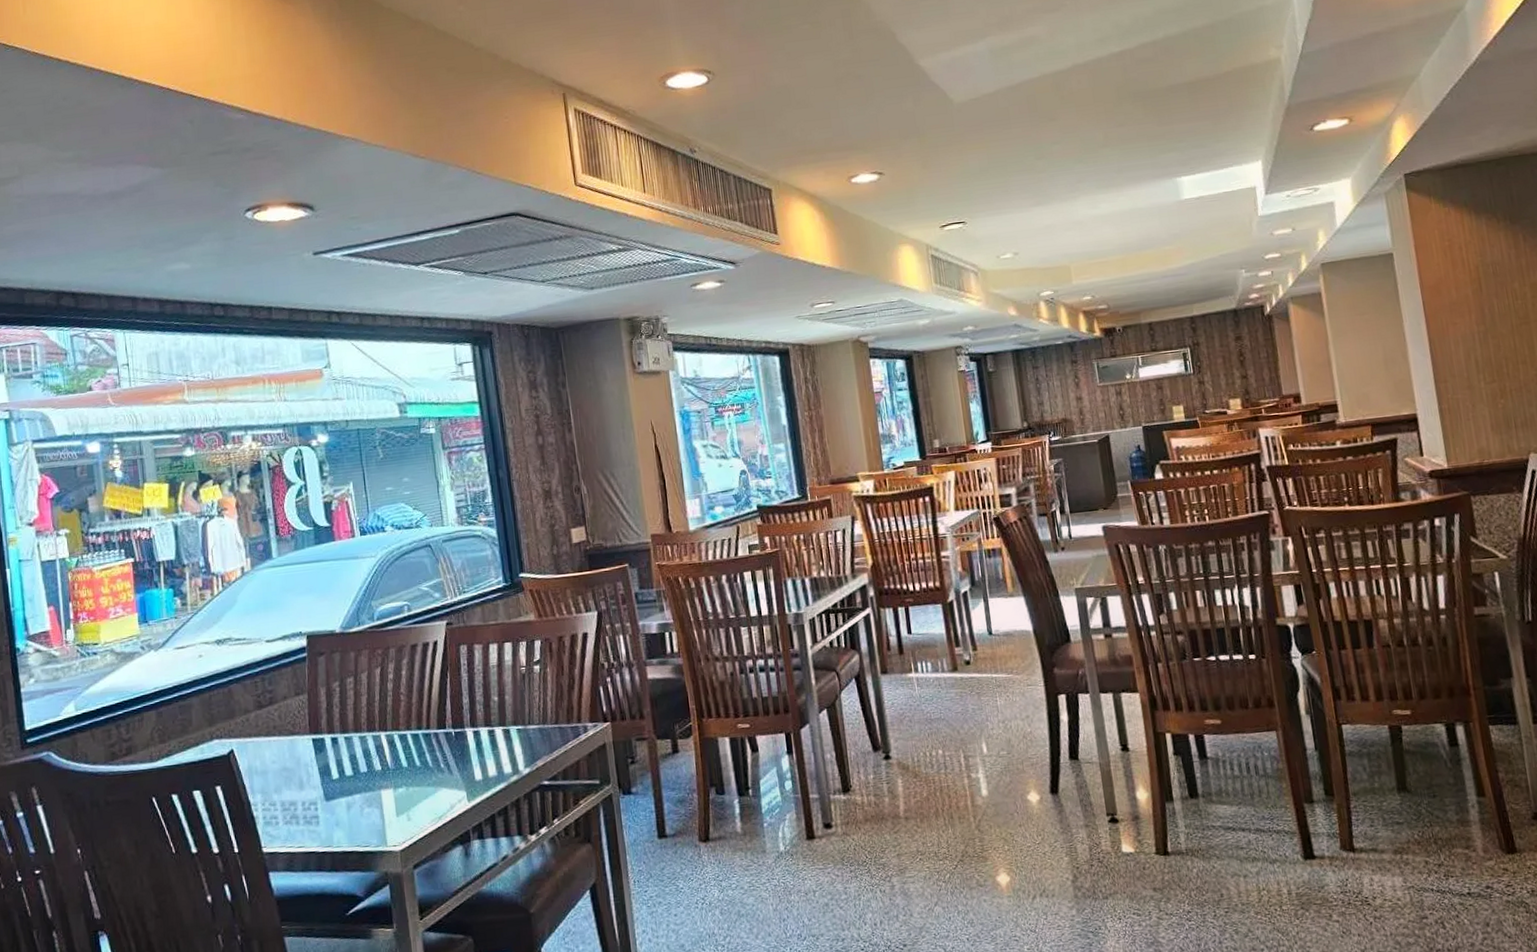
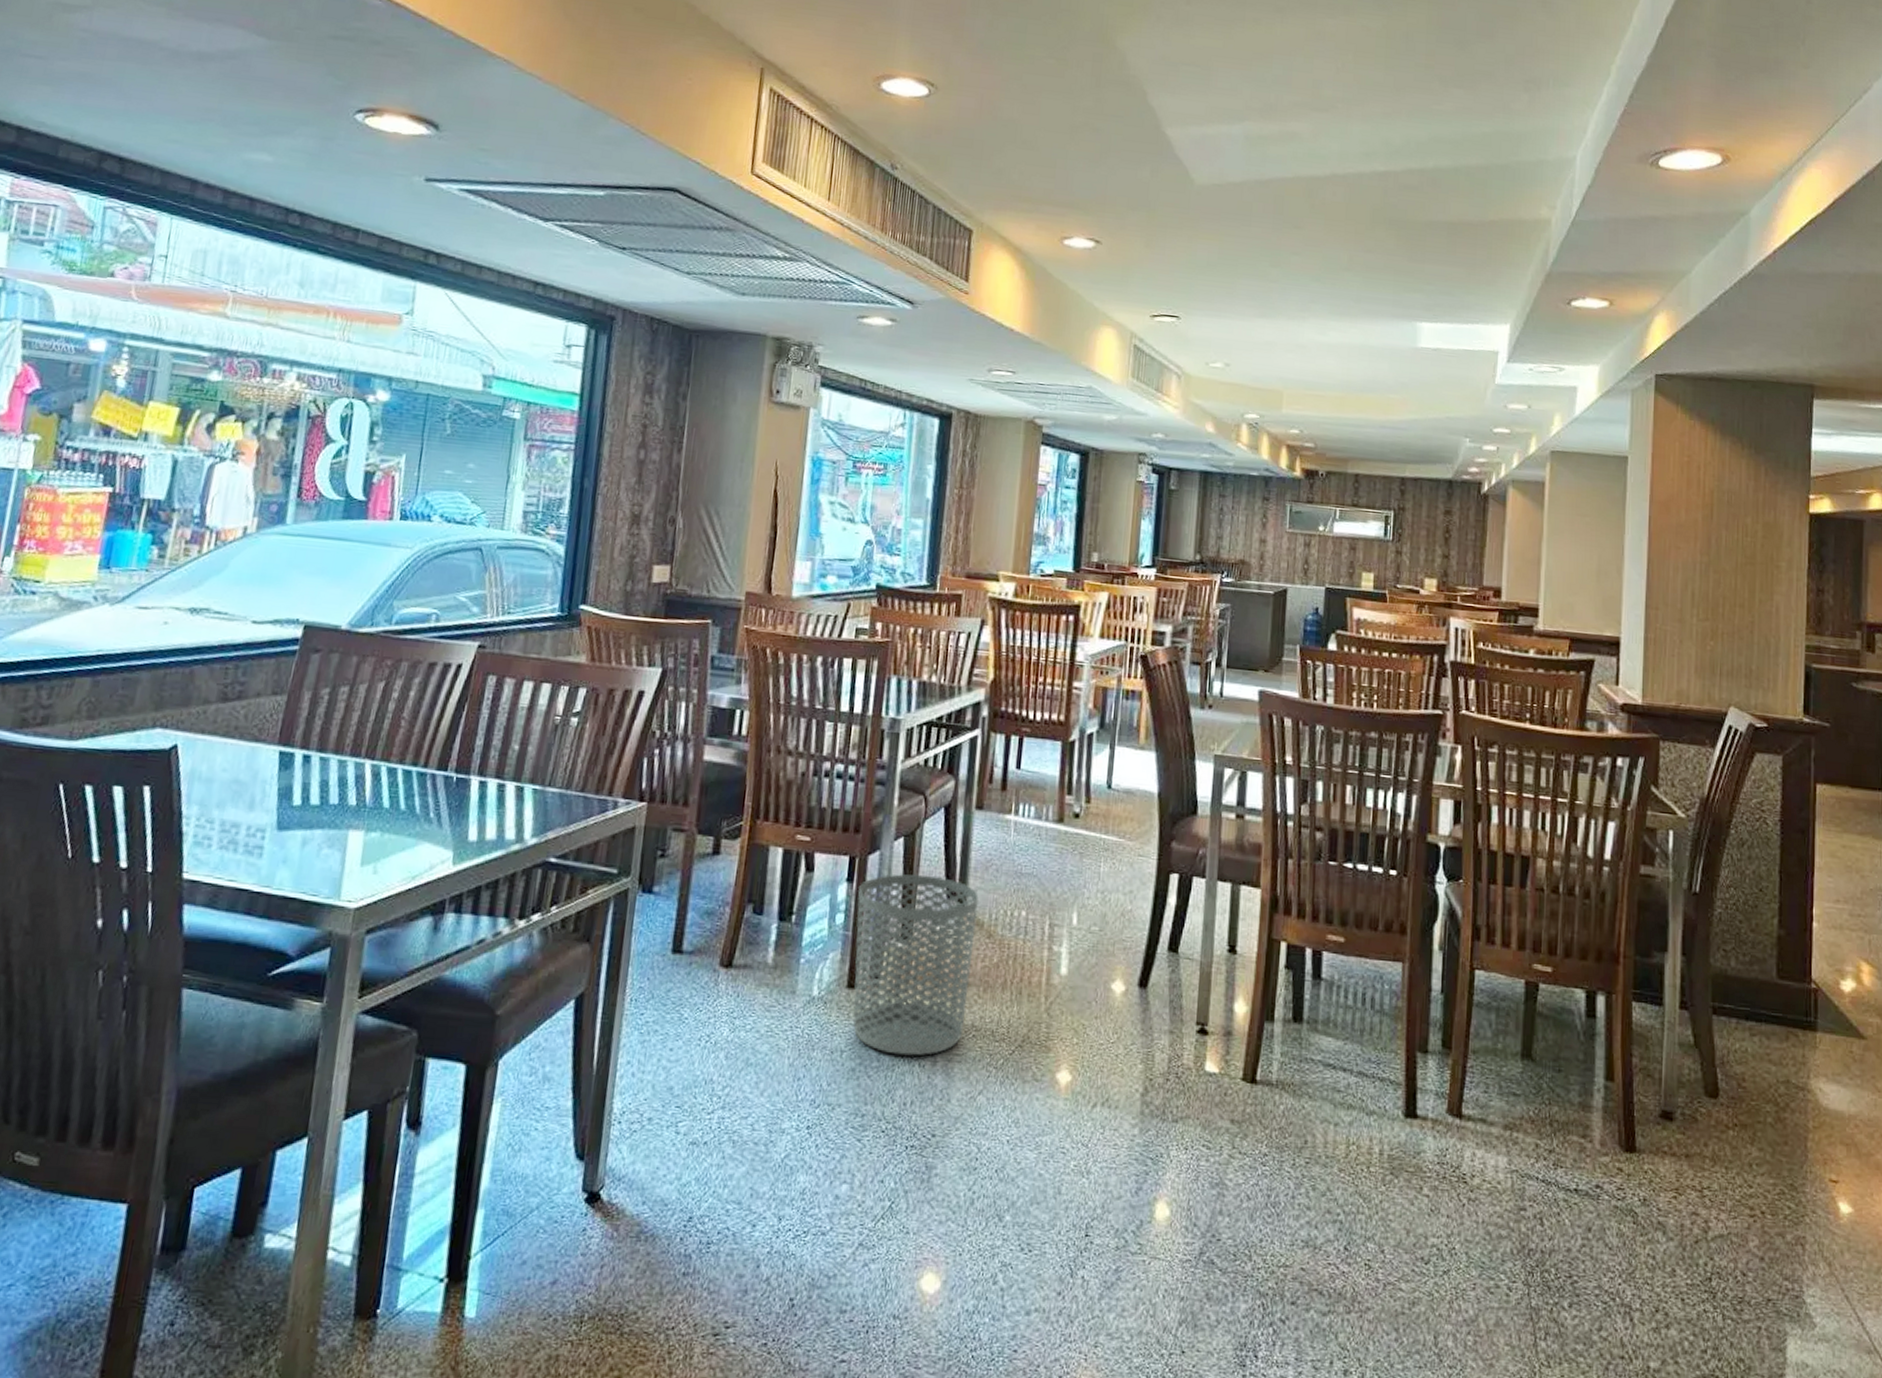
waste bin: none [798,735,911,887] -> present [853,874,979,1056]

